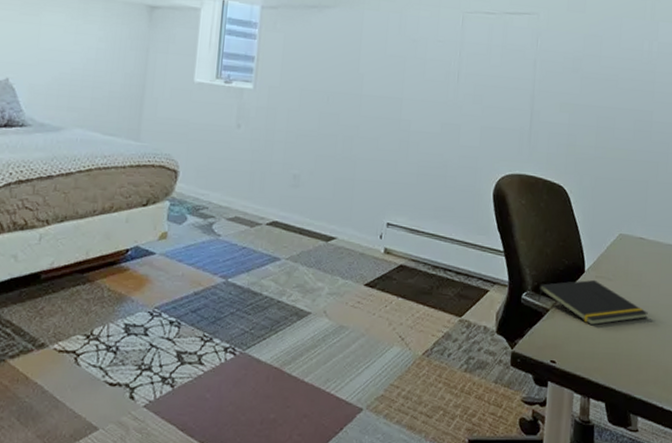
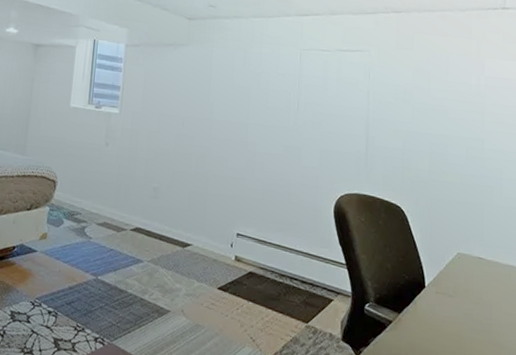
notepad: present [537,279,648,326] -> none [380,295,491,340]

